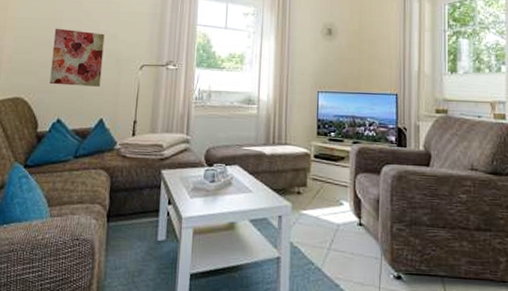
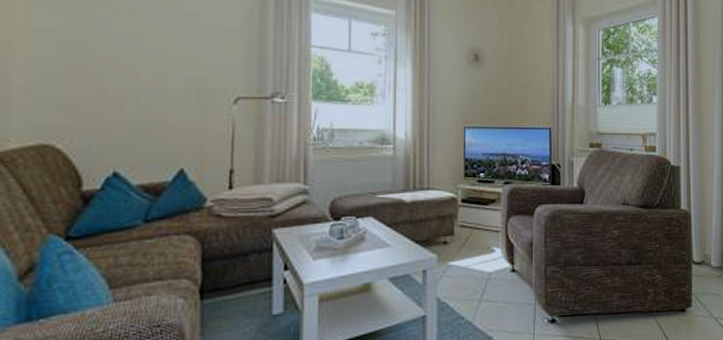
wall art: present [49,28,105,87] -> none [96,46,178,127]

